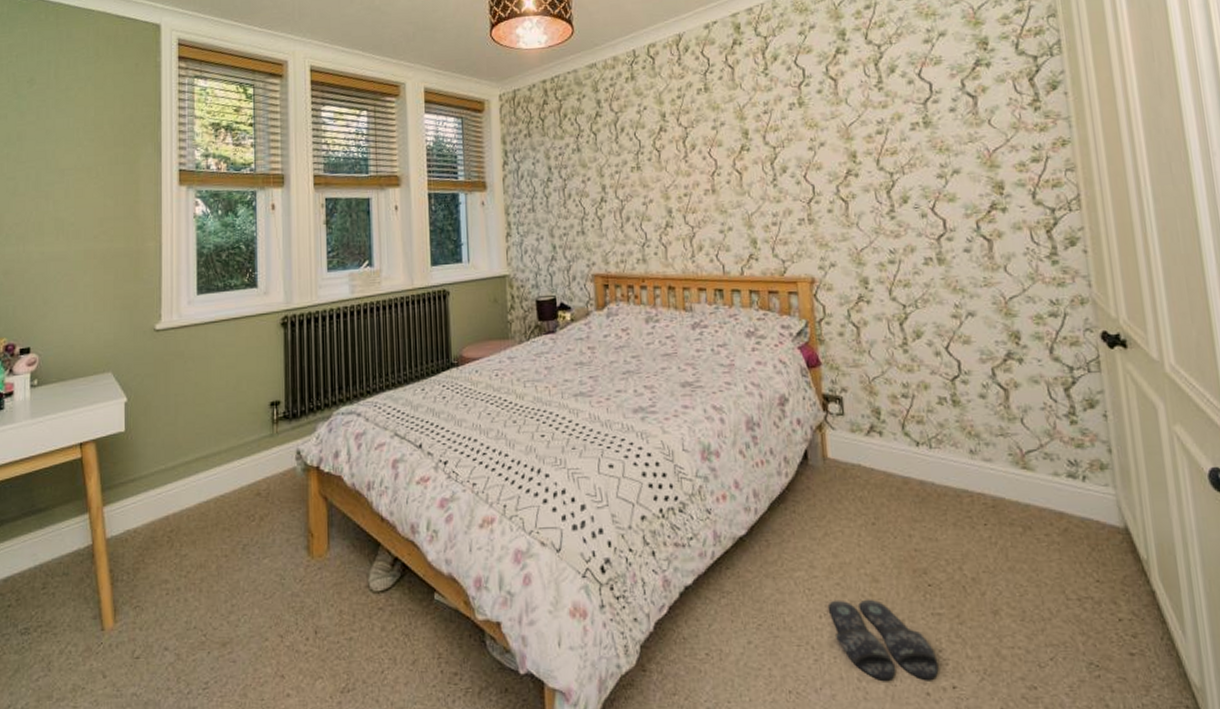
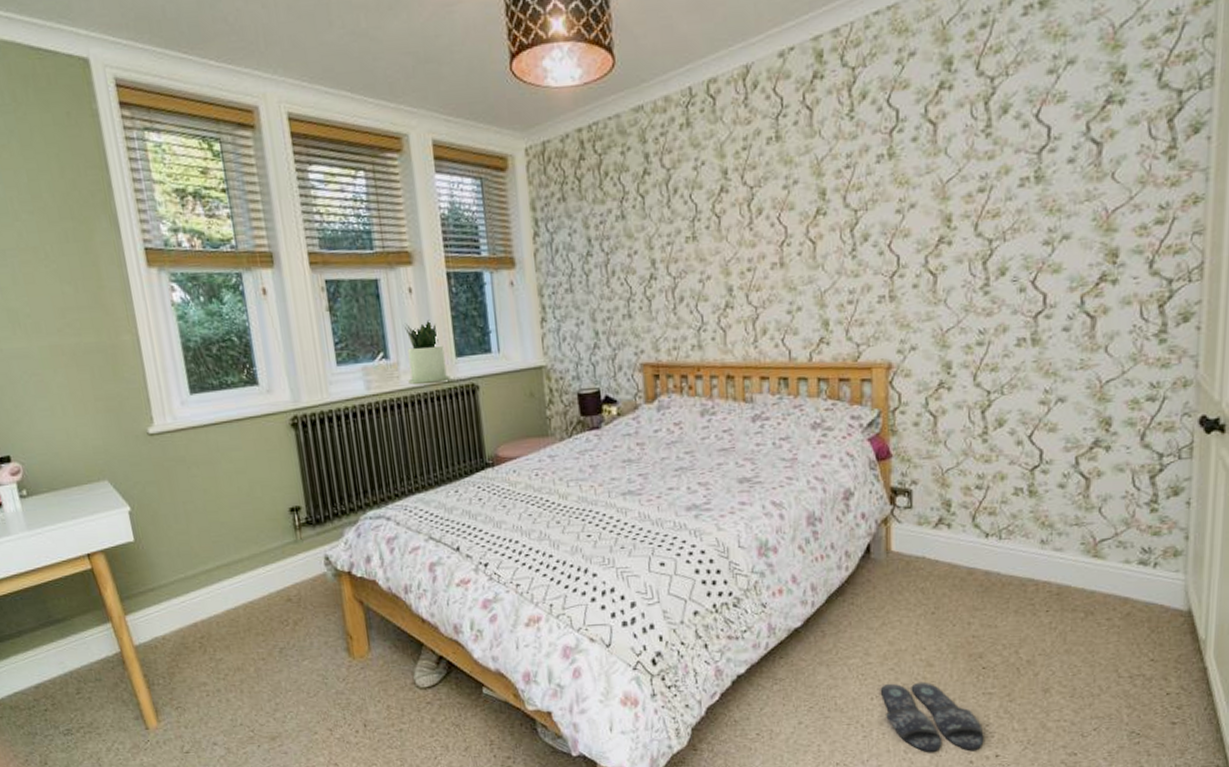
planter: none [388,233,425,290] -> present [403,319,451,385]

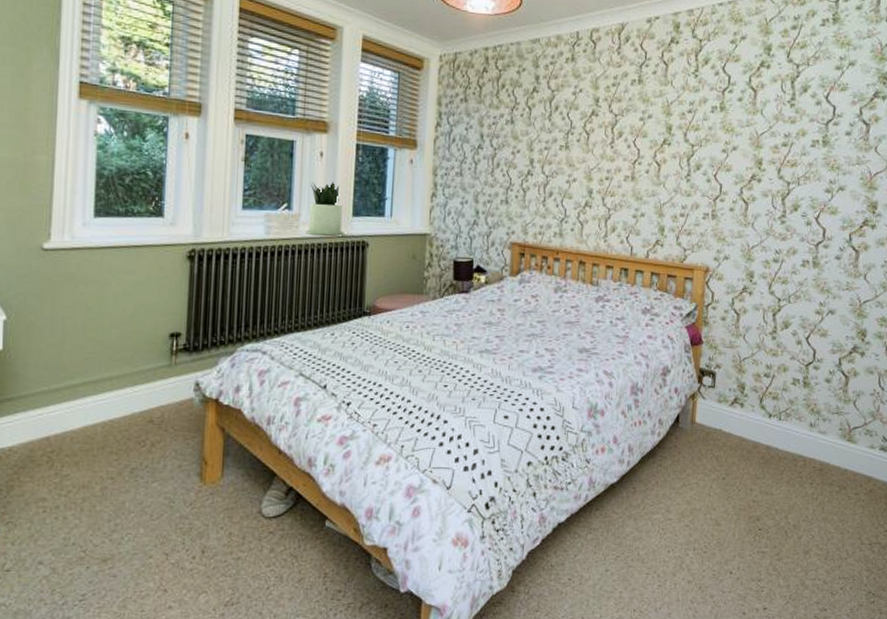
slippers: present [881,681,984,753] -> none [677,538,756,604]

